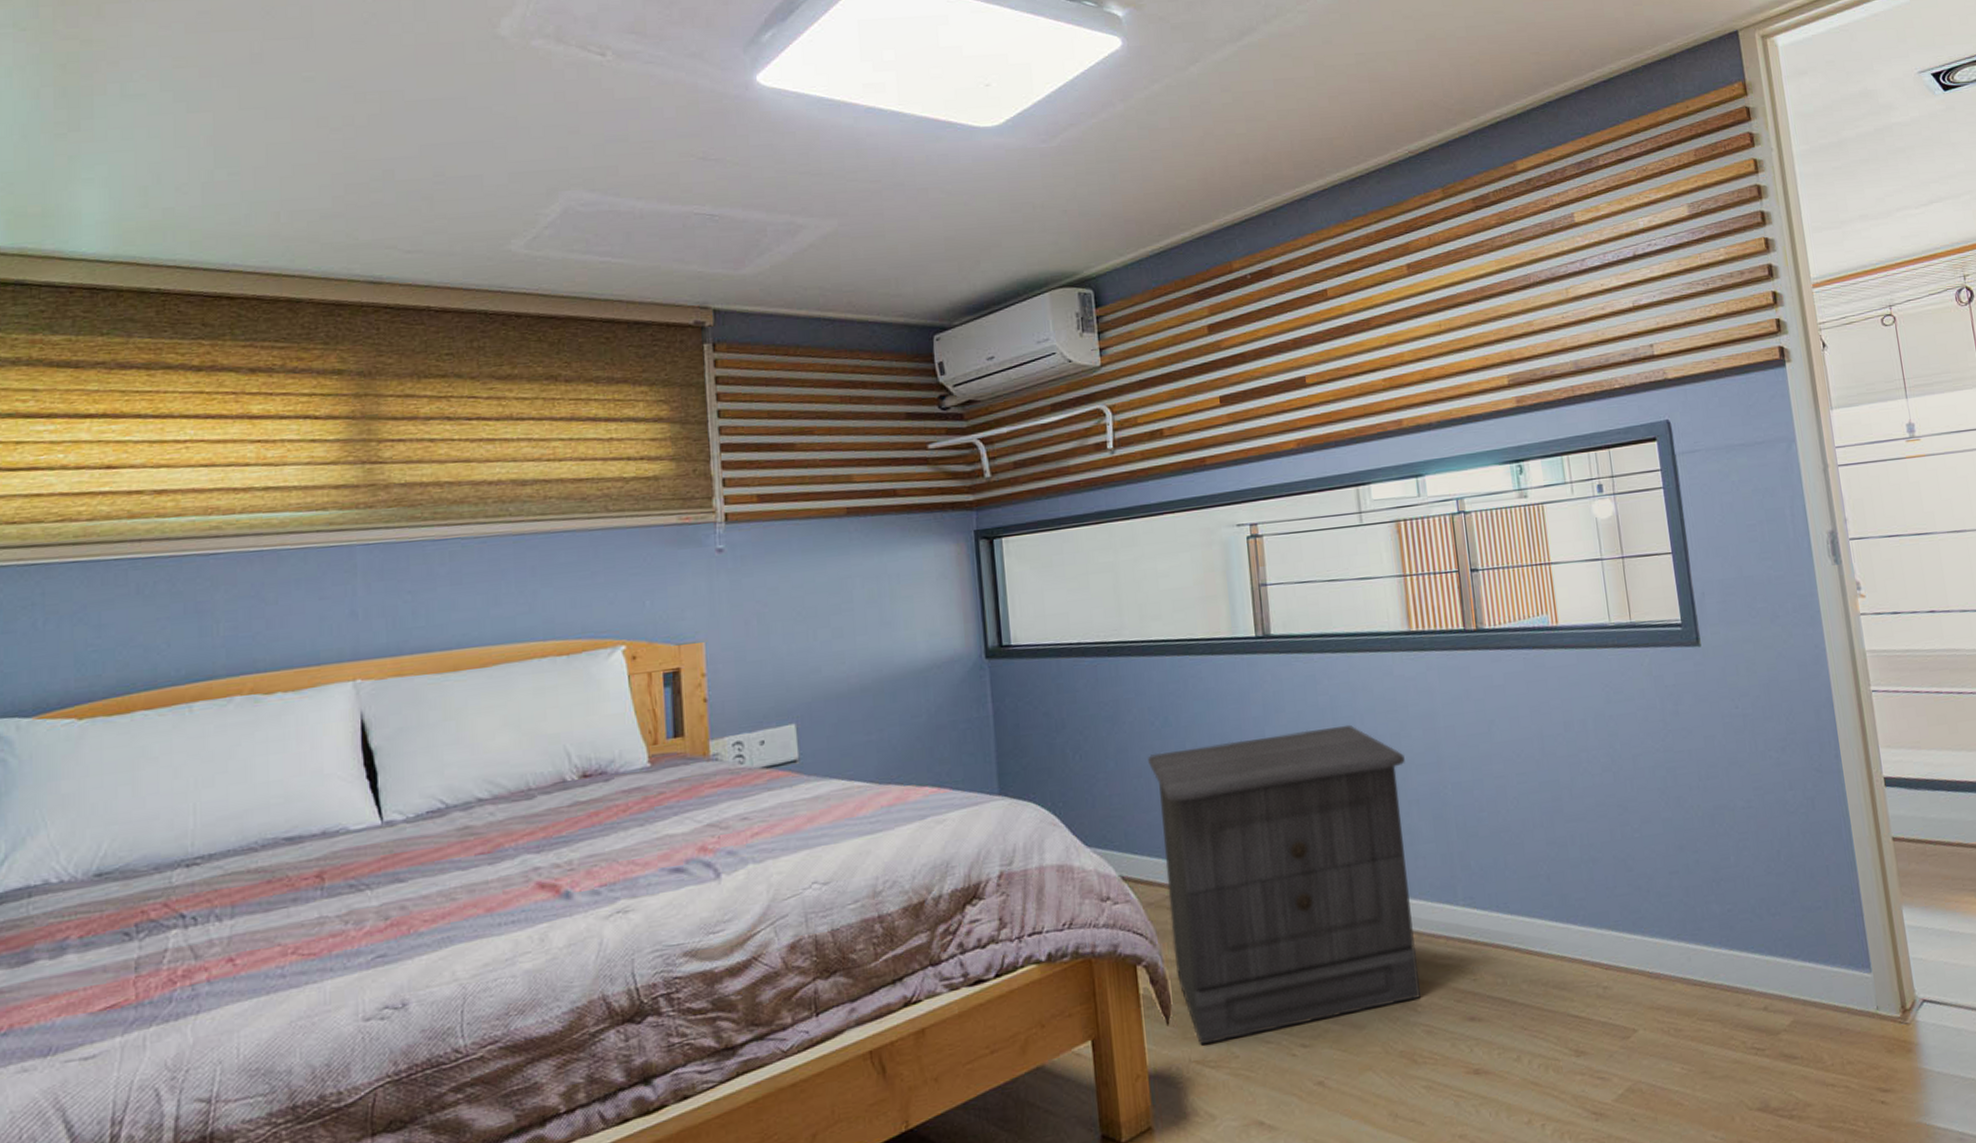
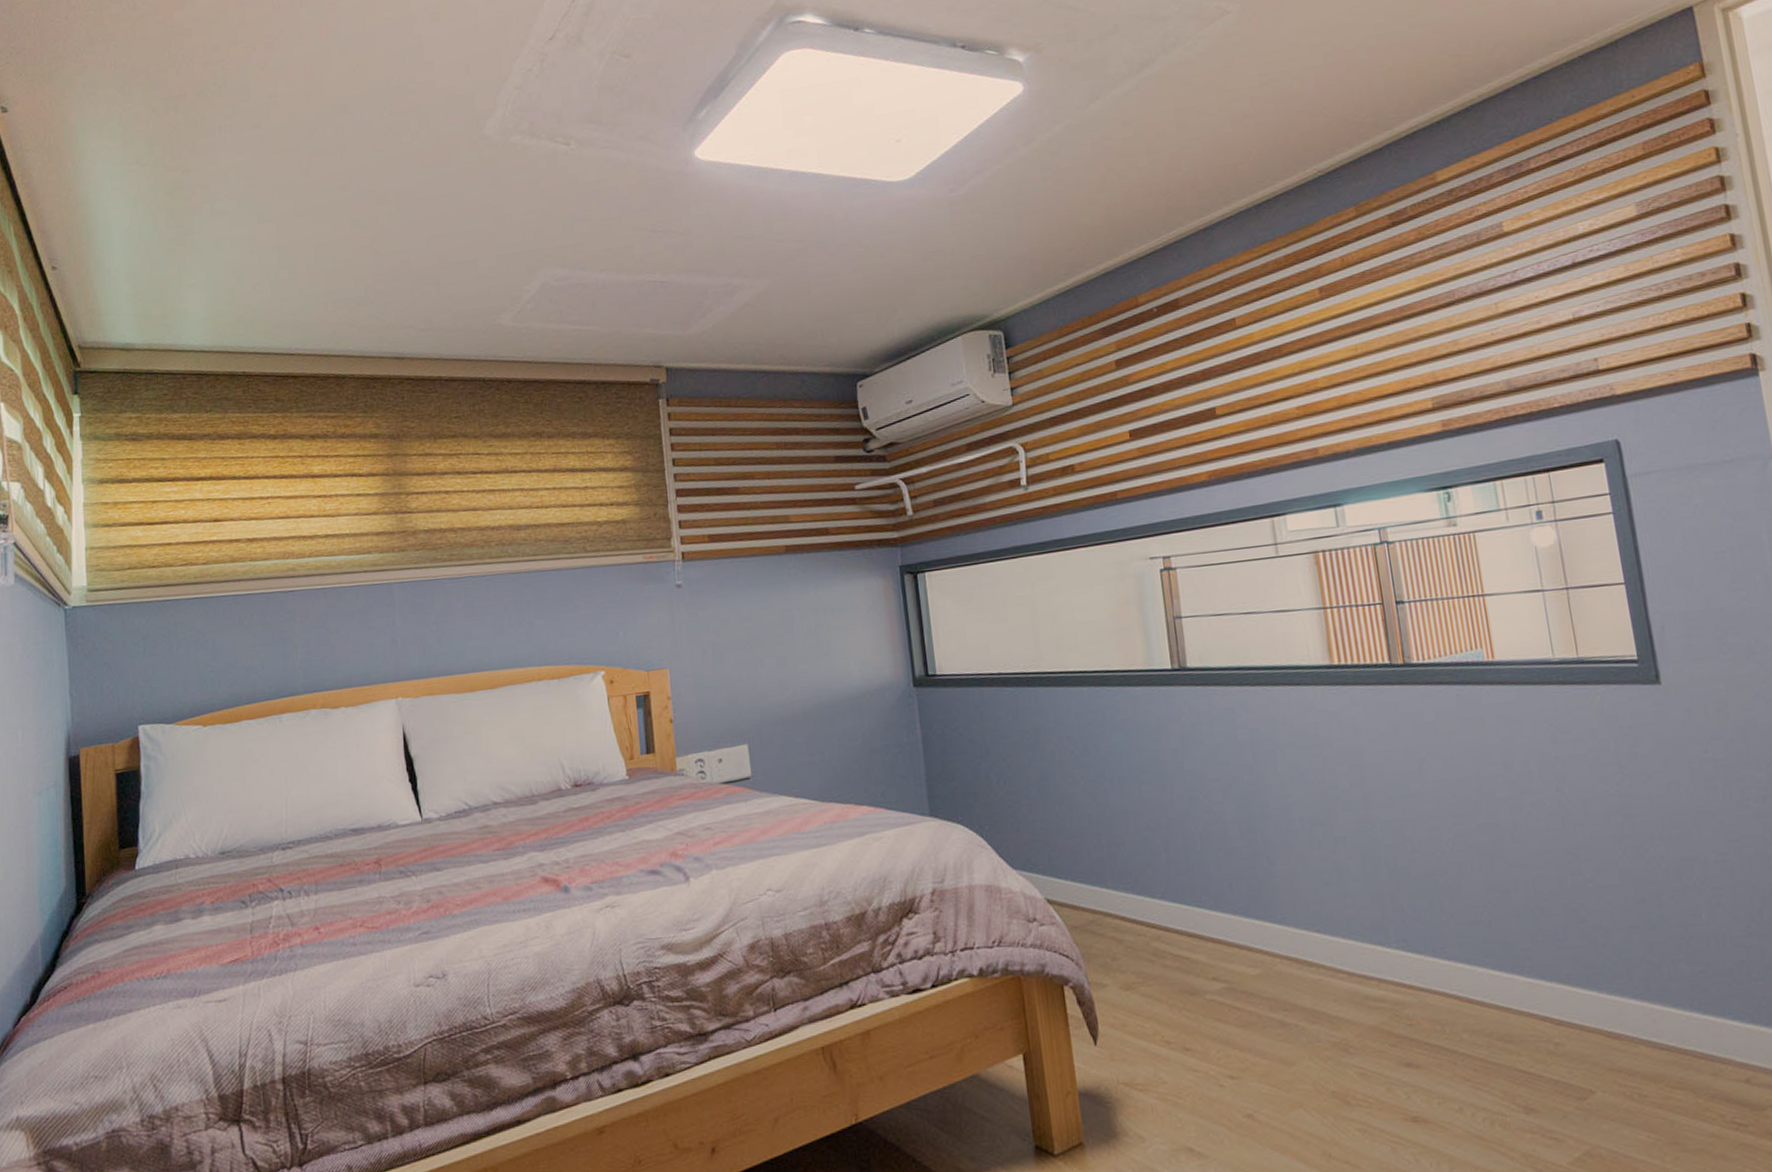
nightstand: present [1148,724,1421,1046] -> none [1069,758,1352,1068]

